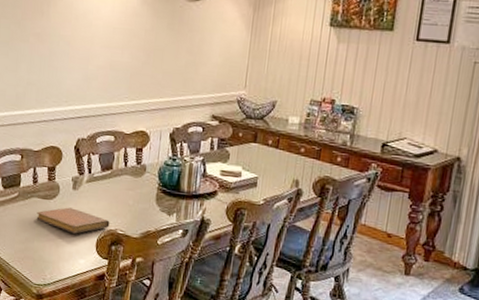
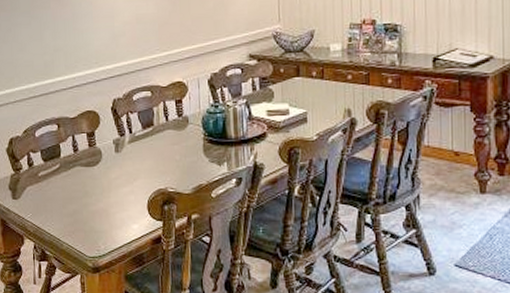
notebook: present [36,207,110,234] -> none [81,172,159,198]

